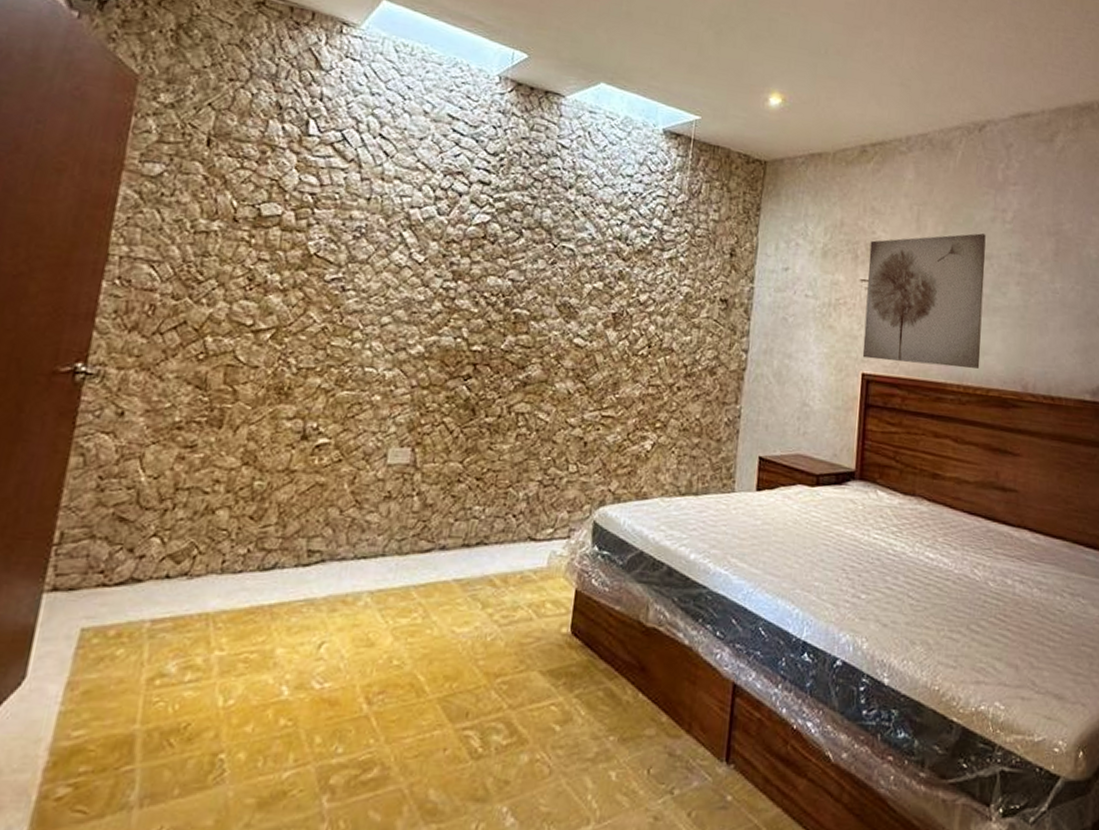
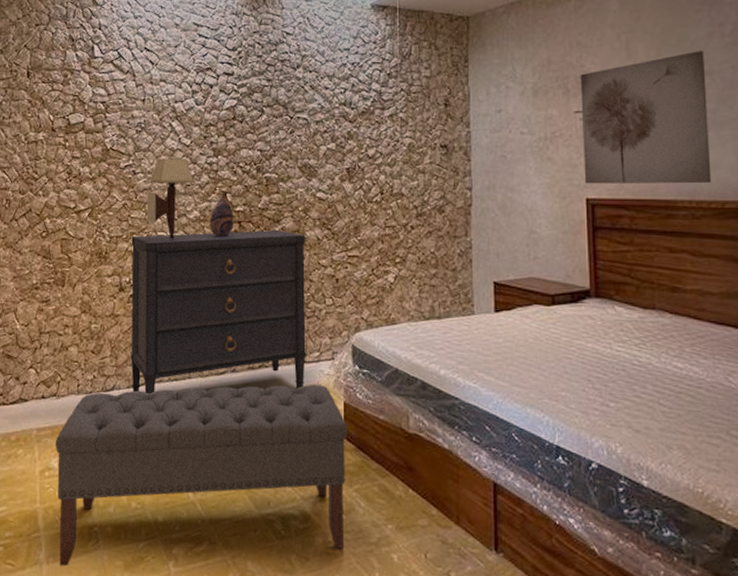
bench: none [158,567,577,810] -> present [55,384,348,567]
dresser: none [300,369,554,576] -> present [130,230,307,395]
lampshade: none [351,275,423,378] -> present [146,159,195,239]
vase: none [435,323,469,380] -> present [210,190,234,236]

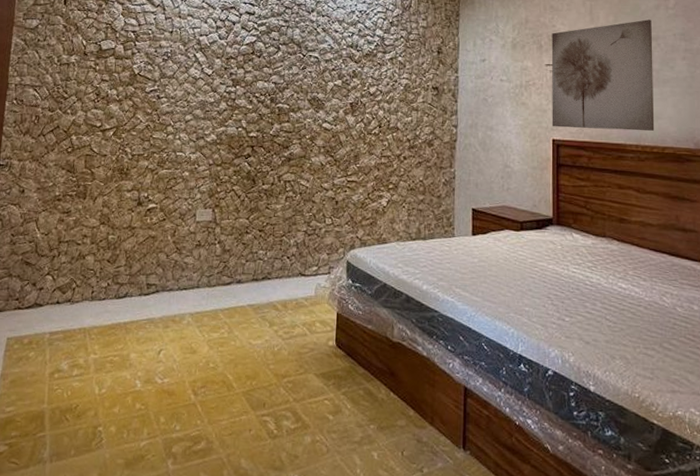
bench: present [55,384,348,567] -> none [62,295,339,465]
dresser: present [130,230,307,395] -> none [142,154,311,302]
lampshade: present [146,159,195,239] -> none [167,85,214,159]
vase: present [210,190,234,236] -> none [225,117,248,159]

